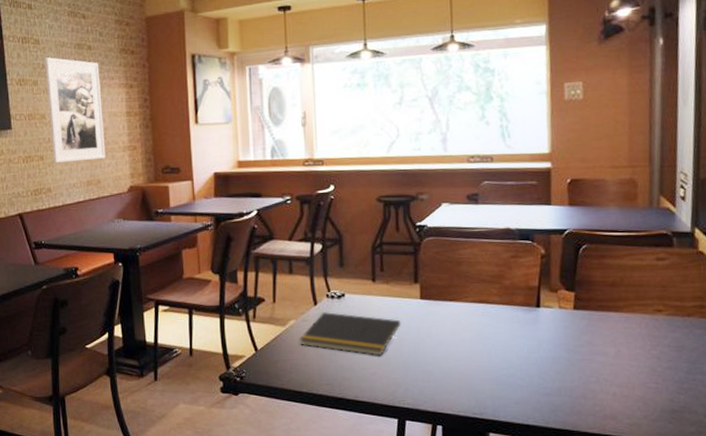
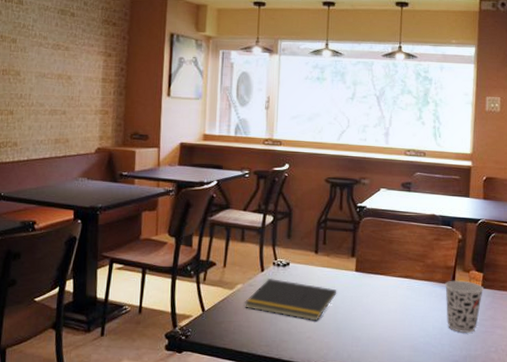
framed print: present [45,57,106,163] -> none [23,18,80,120]
cup: none [528,302,578,363] -> present [445,280,484,334]

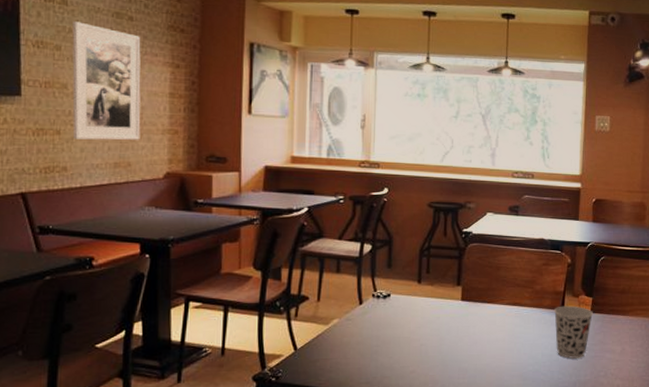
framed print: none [23,18,80,120] -> present [72,21,141,141]
notepad: present [244,278,337,321] -> none [341,310,442,355]

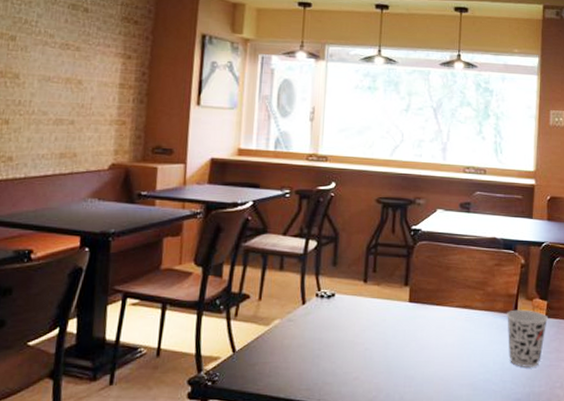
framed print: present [72,21,141,141] -> none [21,12,95,131]

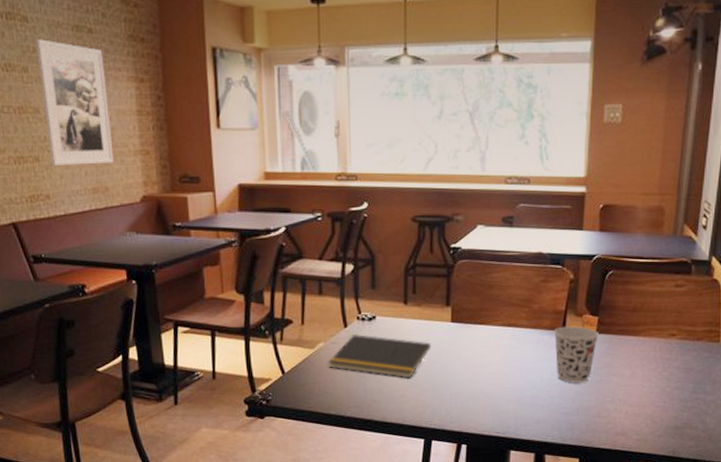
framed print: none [21,12,95,131] -> present [35,39,114,166]
notepad: none [281,311,388,360] -> present [327,333,431,379]

